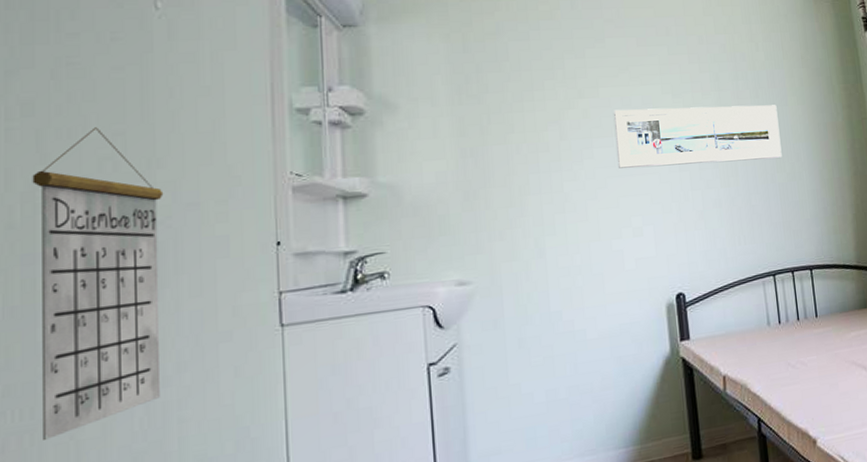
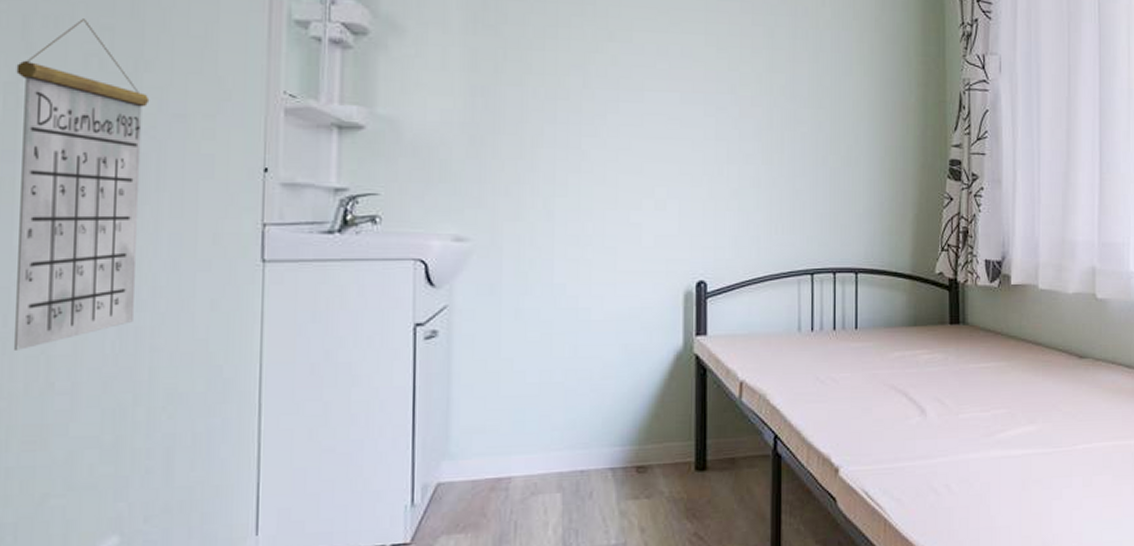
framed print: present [614,105,782,168] -> none [645,59,839,137]

